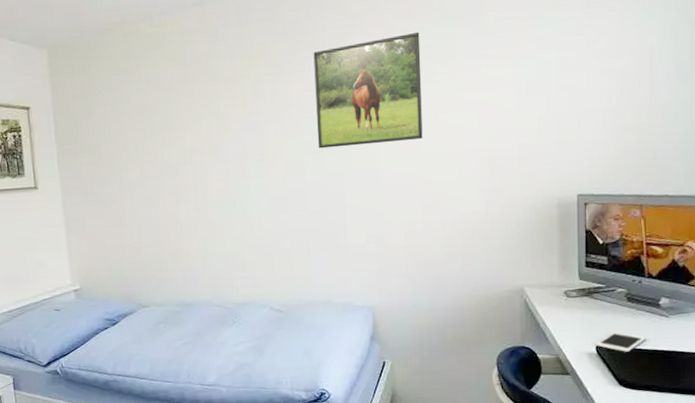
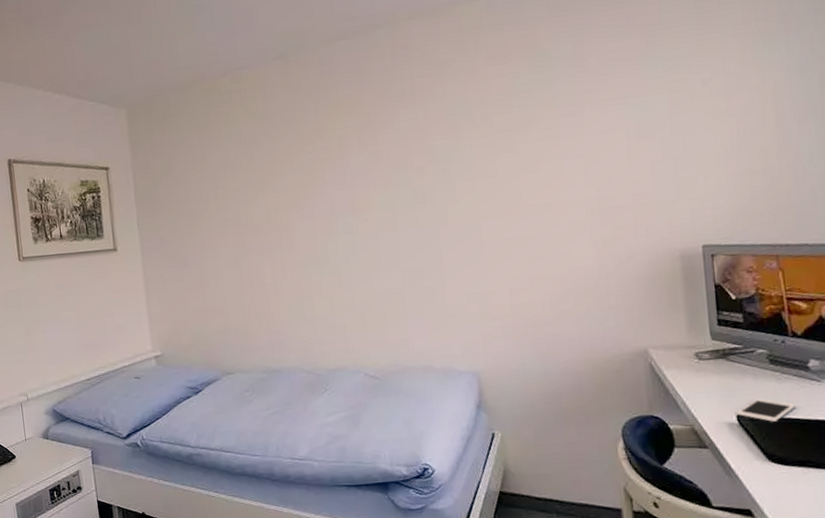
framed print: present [313,31,423,149] -> none [401,77,524,202]

